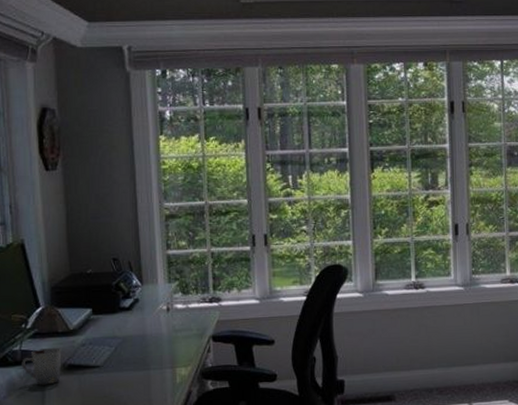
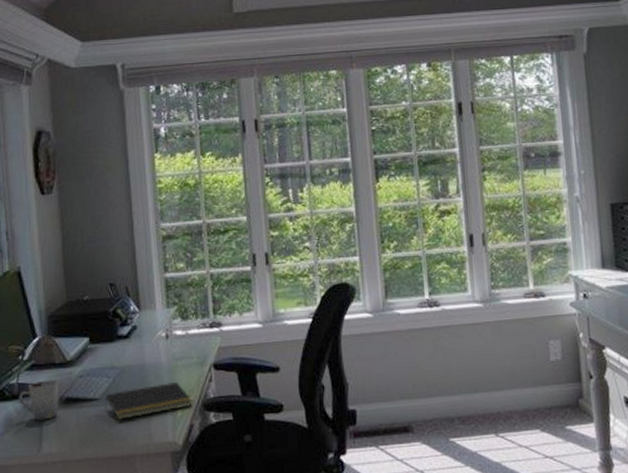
notepad: none [106,351,192,387] -> present [104,381,194,421]

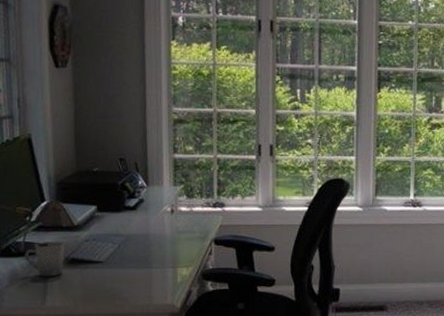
notepad: present [104,381,194,421] -> none [108,252,193,283]

